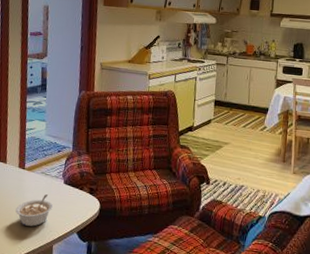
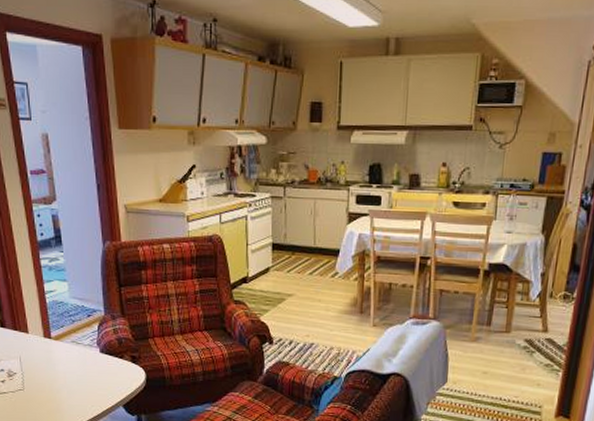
legume: present [15,194,53,227] -> none [48,366,91,402]

